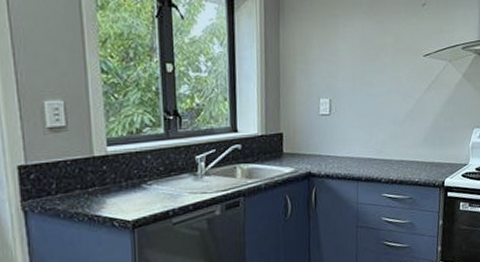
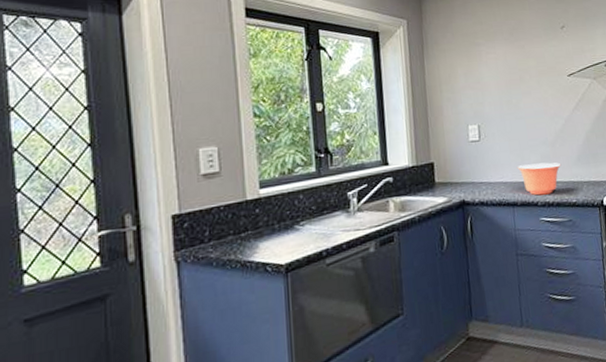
mixing bowl: none [364,141,408,172] -> present [517,162,561,196]

